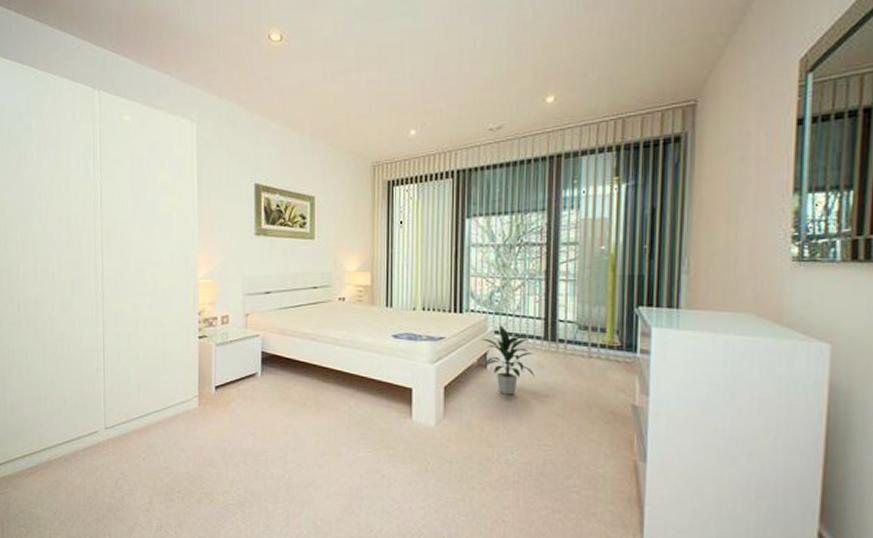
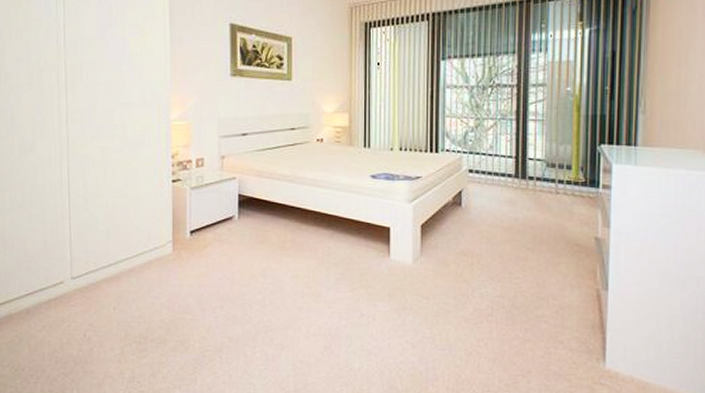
indoor plant: present [481,325,534,395] -> none [456,164,506,231]

